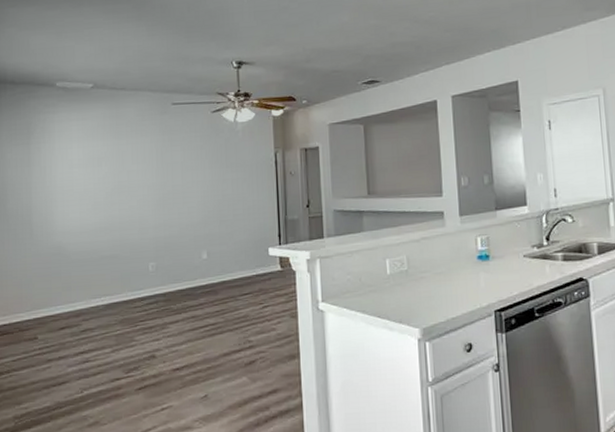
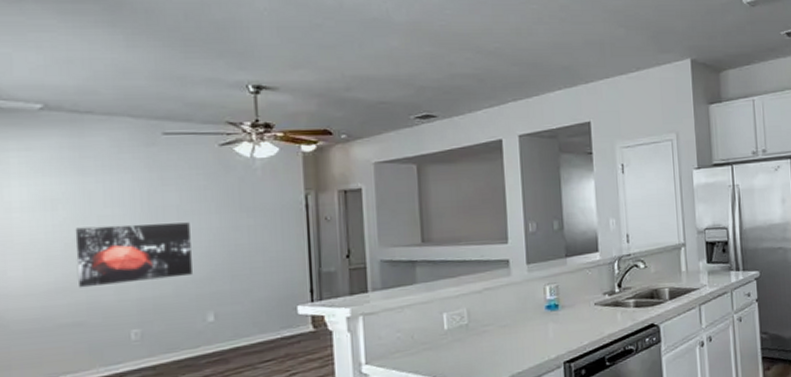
wall art: none [113,176,192,228] -> present [75,222,192,288]

